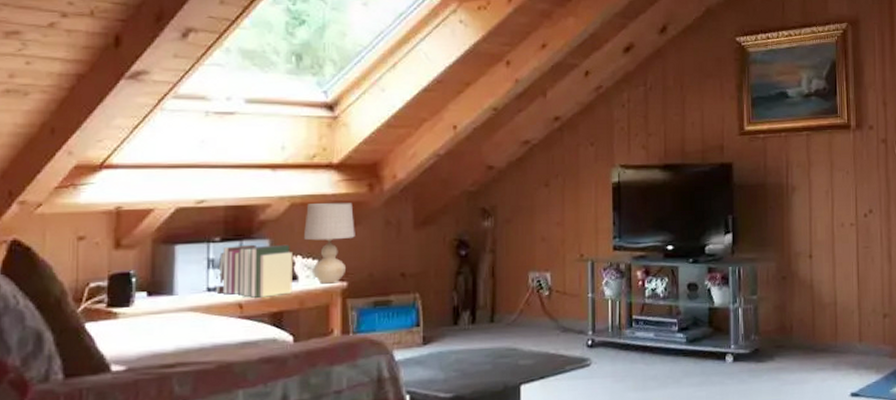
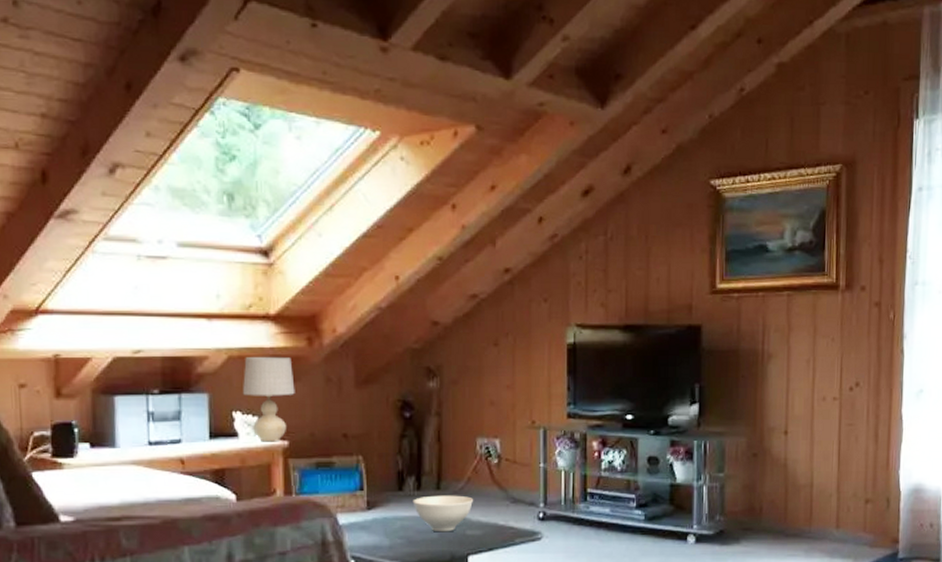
books: present [215,244,293,298] -> none [156,398,233,453]
bowl: none [467,327,526,364] -> present [413,495,474,532]

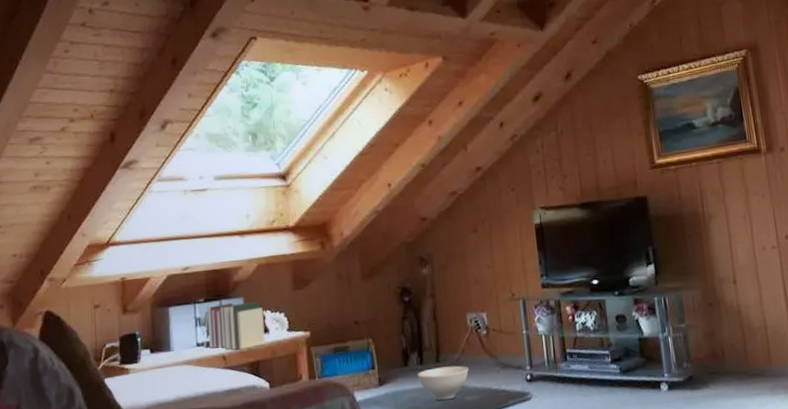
books: none [156,398,233,453] -> present [202,301,265,350]
table lamp: present [243,356,295,442] -> none [270,260,313,335]

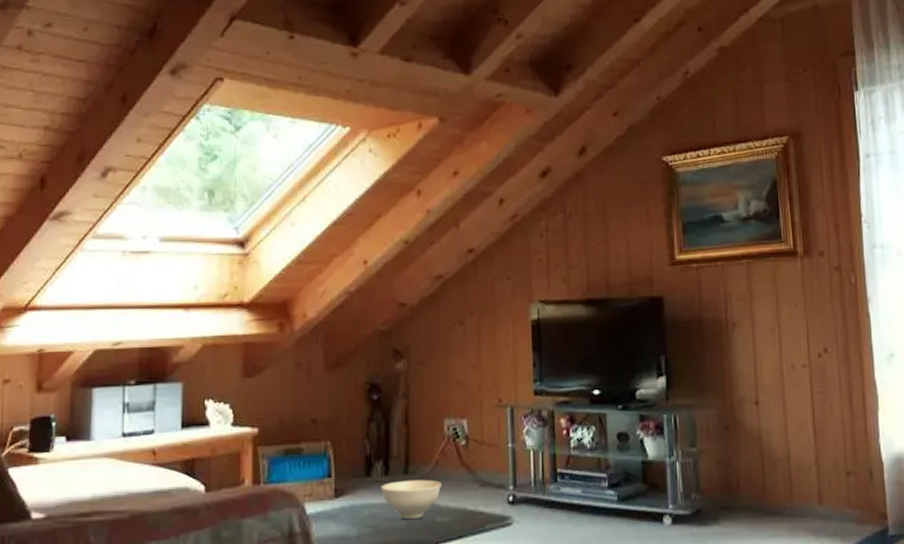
books: present [202,301,265,350] -> none [129,387,205,444]

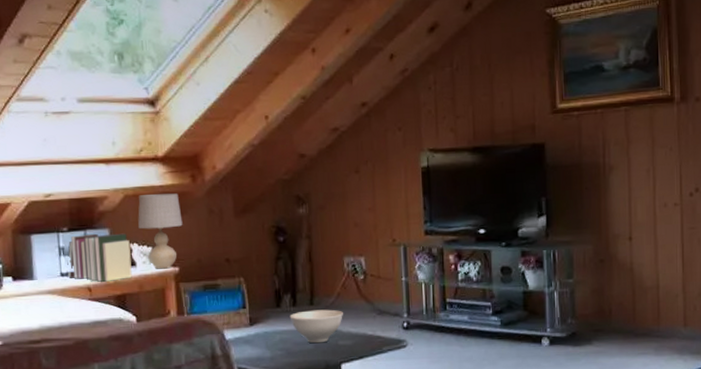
books: none [129,387,205,444] -> present [67,233,132,282]
table lamp: none [216,343,266,430] -> present [138,193,183,269]

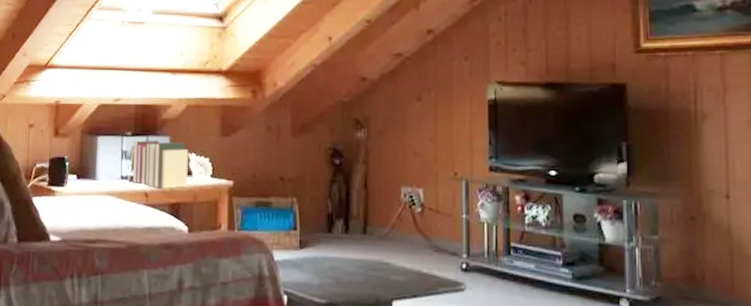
table lamp: present [138,193,183,269] -> none [198,105,241,182]
bowl: present [289,309,344,344] -> none [341,239,398,276]

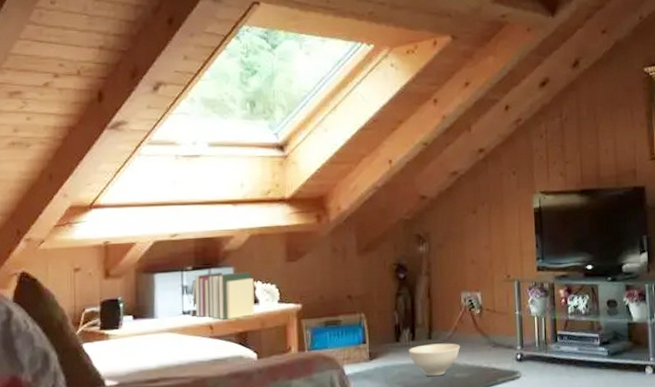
bowl: none [341,239,398,276] -> present [408,343,461,377]

